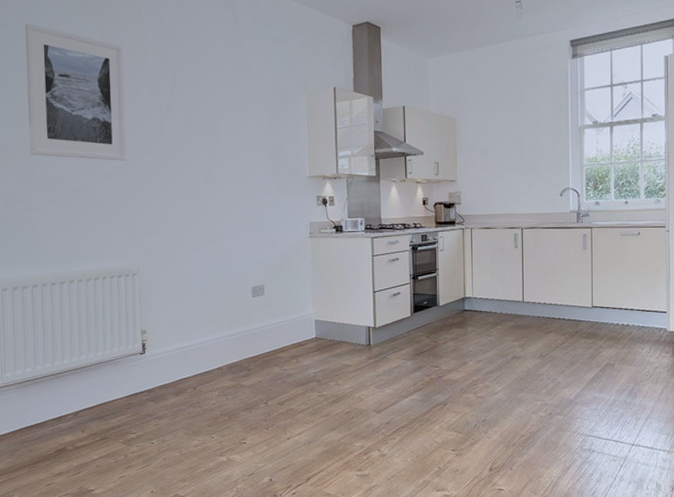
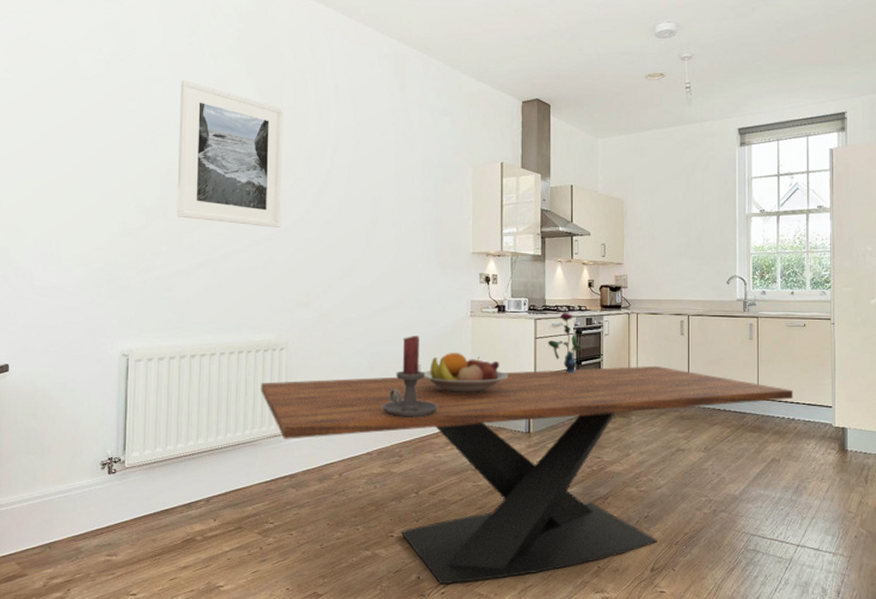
dining table: none [116,278,628,486] -> present [260,365,794,585]
candle holder: none [230,258,282,334] -> present [383,336,438,417]
fruit bowl: none [267,271,348,311] -> present [424,352,509,394]
vase: none [384,231,418,288] -> present [547,313,582,373]

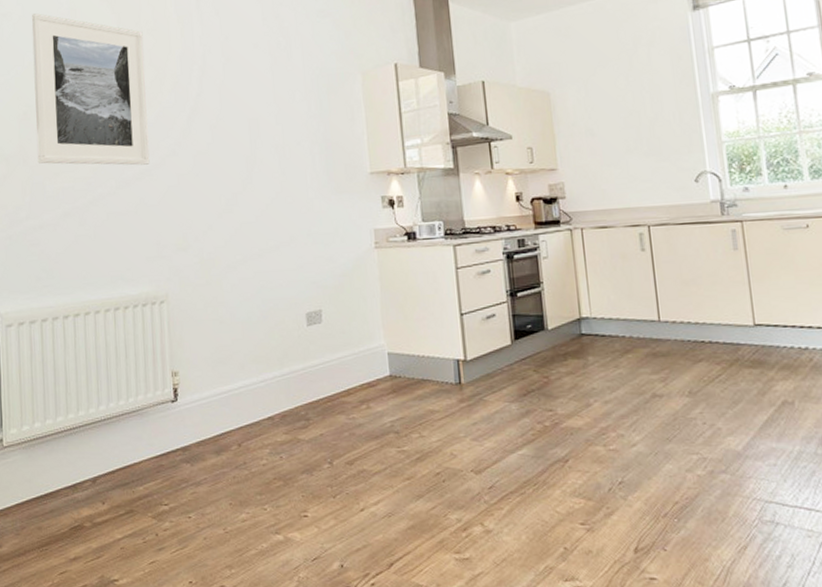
dining table: present [260,365,794,585] -> none [141,291,803,574]
candle holder: present [383,336,438,417] -> none [281,276,346,374]
fruit bowl: present [424,352,509,394] -> none [326,291,428,342]
vase: present [547,313,582,373] -> none [471,235,516,308]

